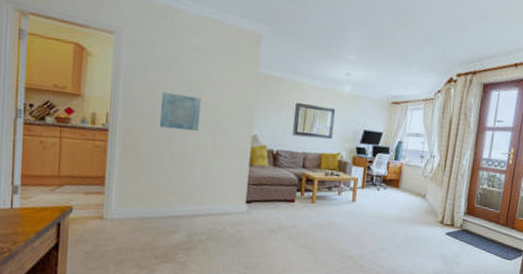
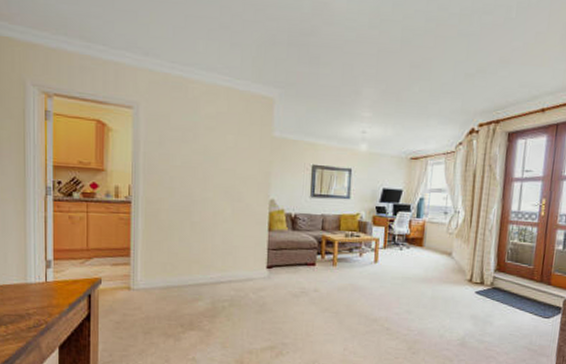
wall art: present [160,91,202,132] -> none [180,161,218,200]

